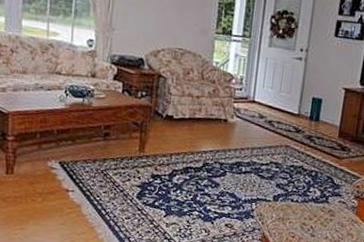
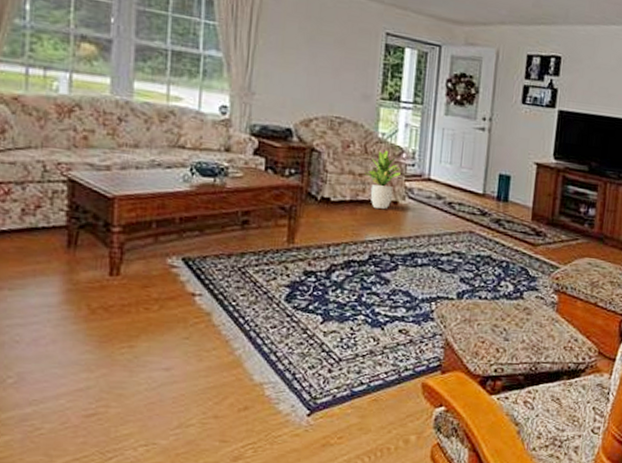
potted plant: none [201,76,230,126] -> present [364,150,401,209]

